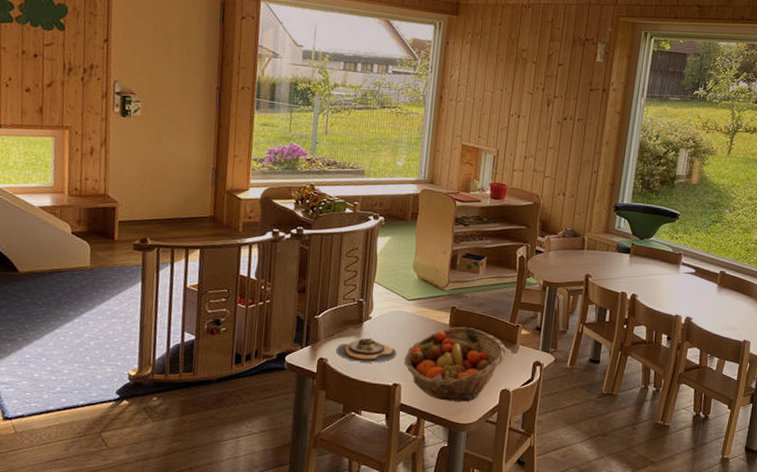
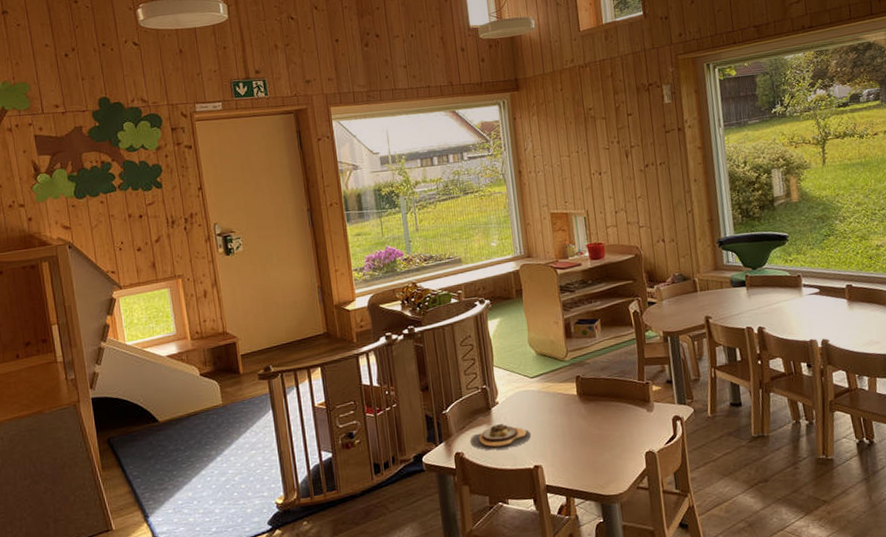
fruit basket: present [403,326,506,402] -> none [539,393,642,474]

